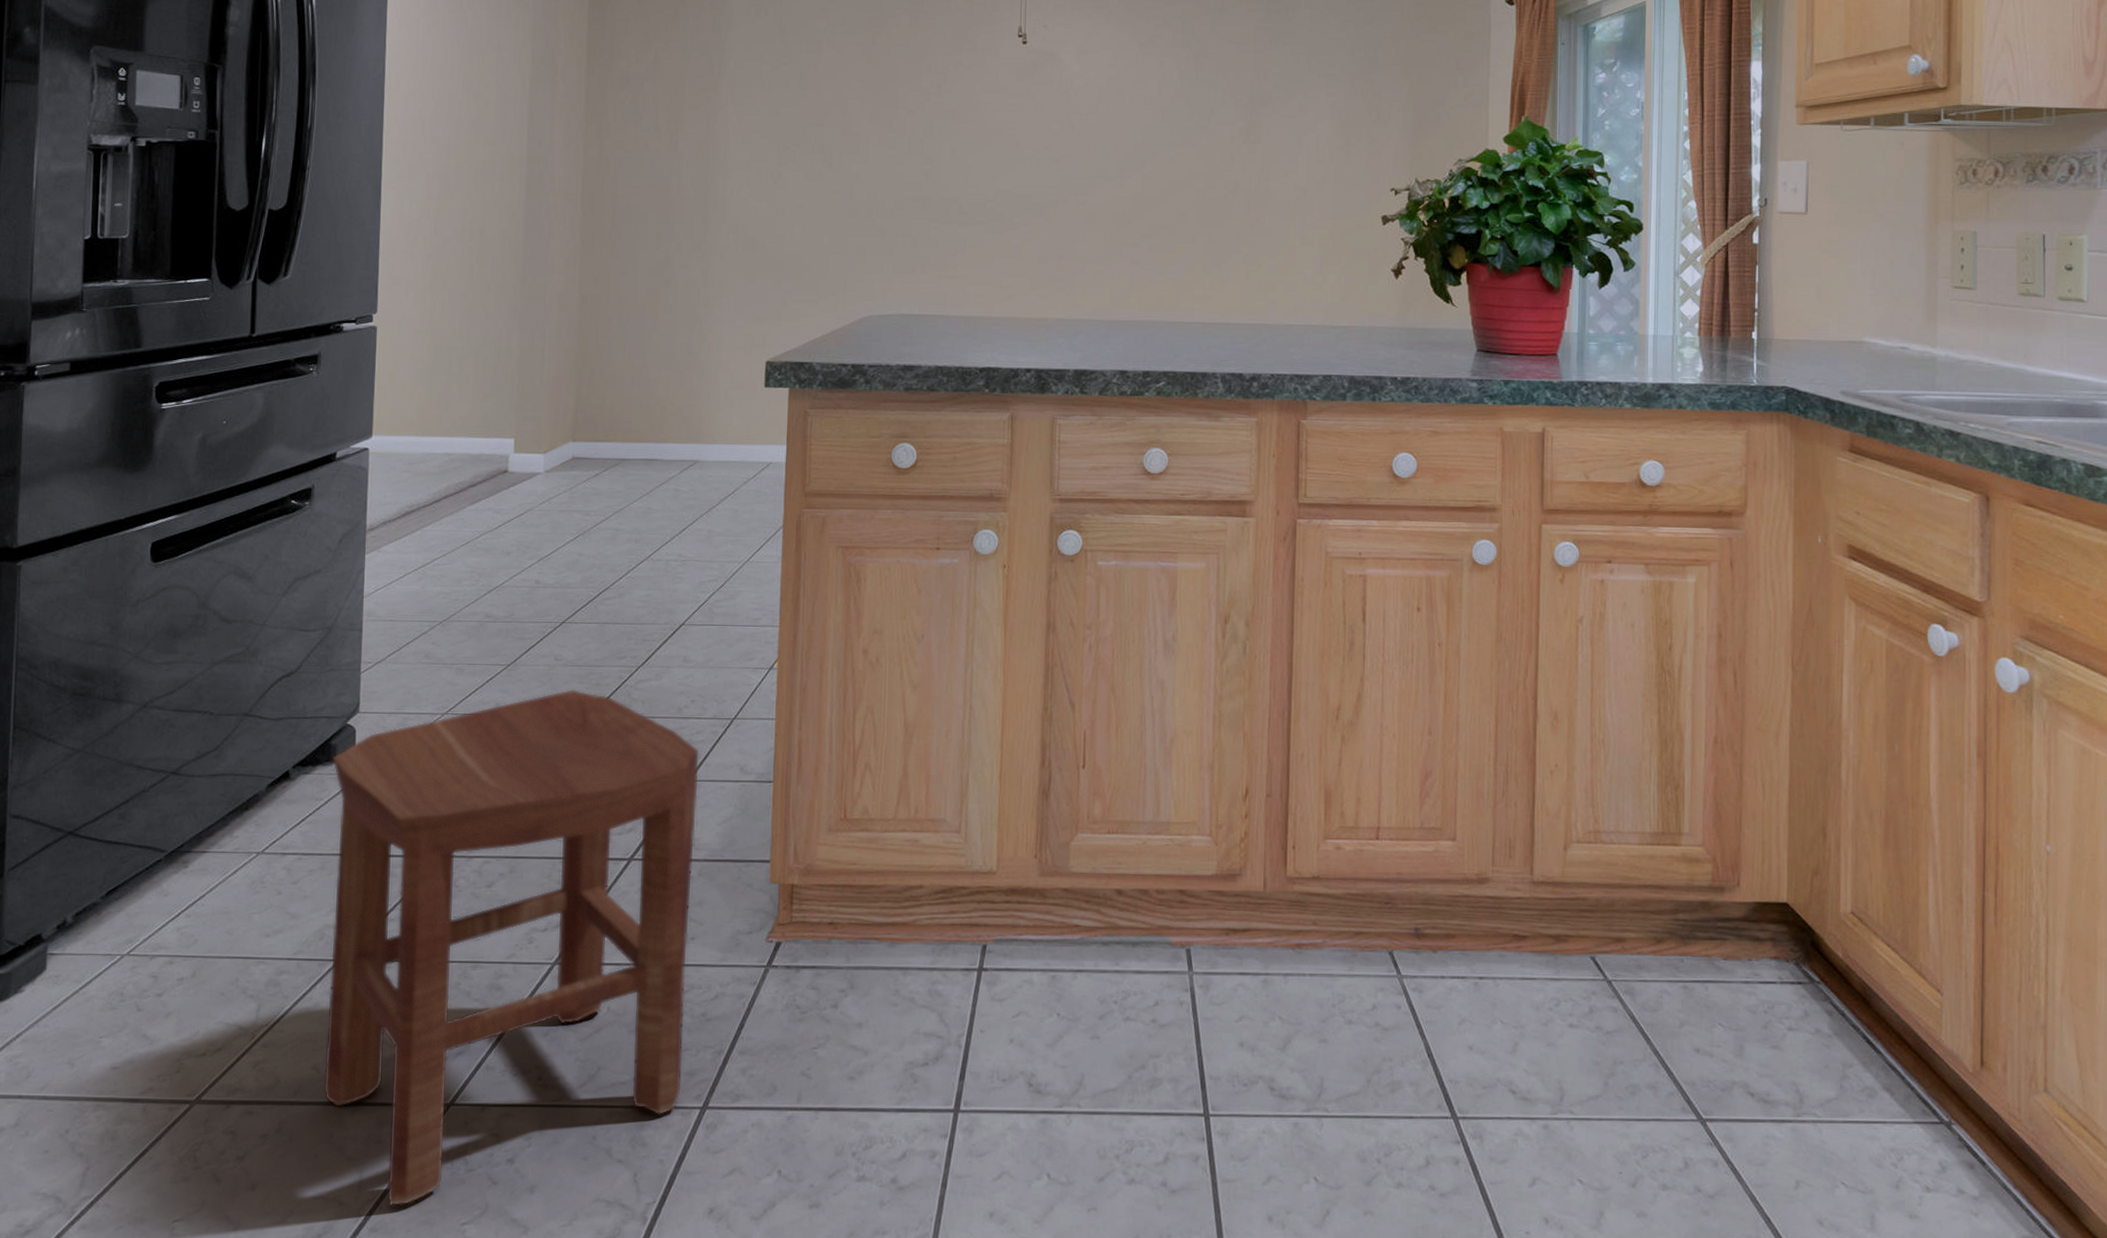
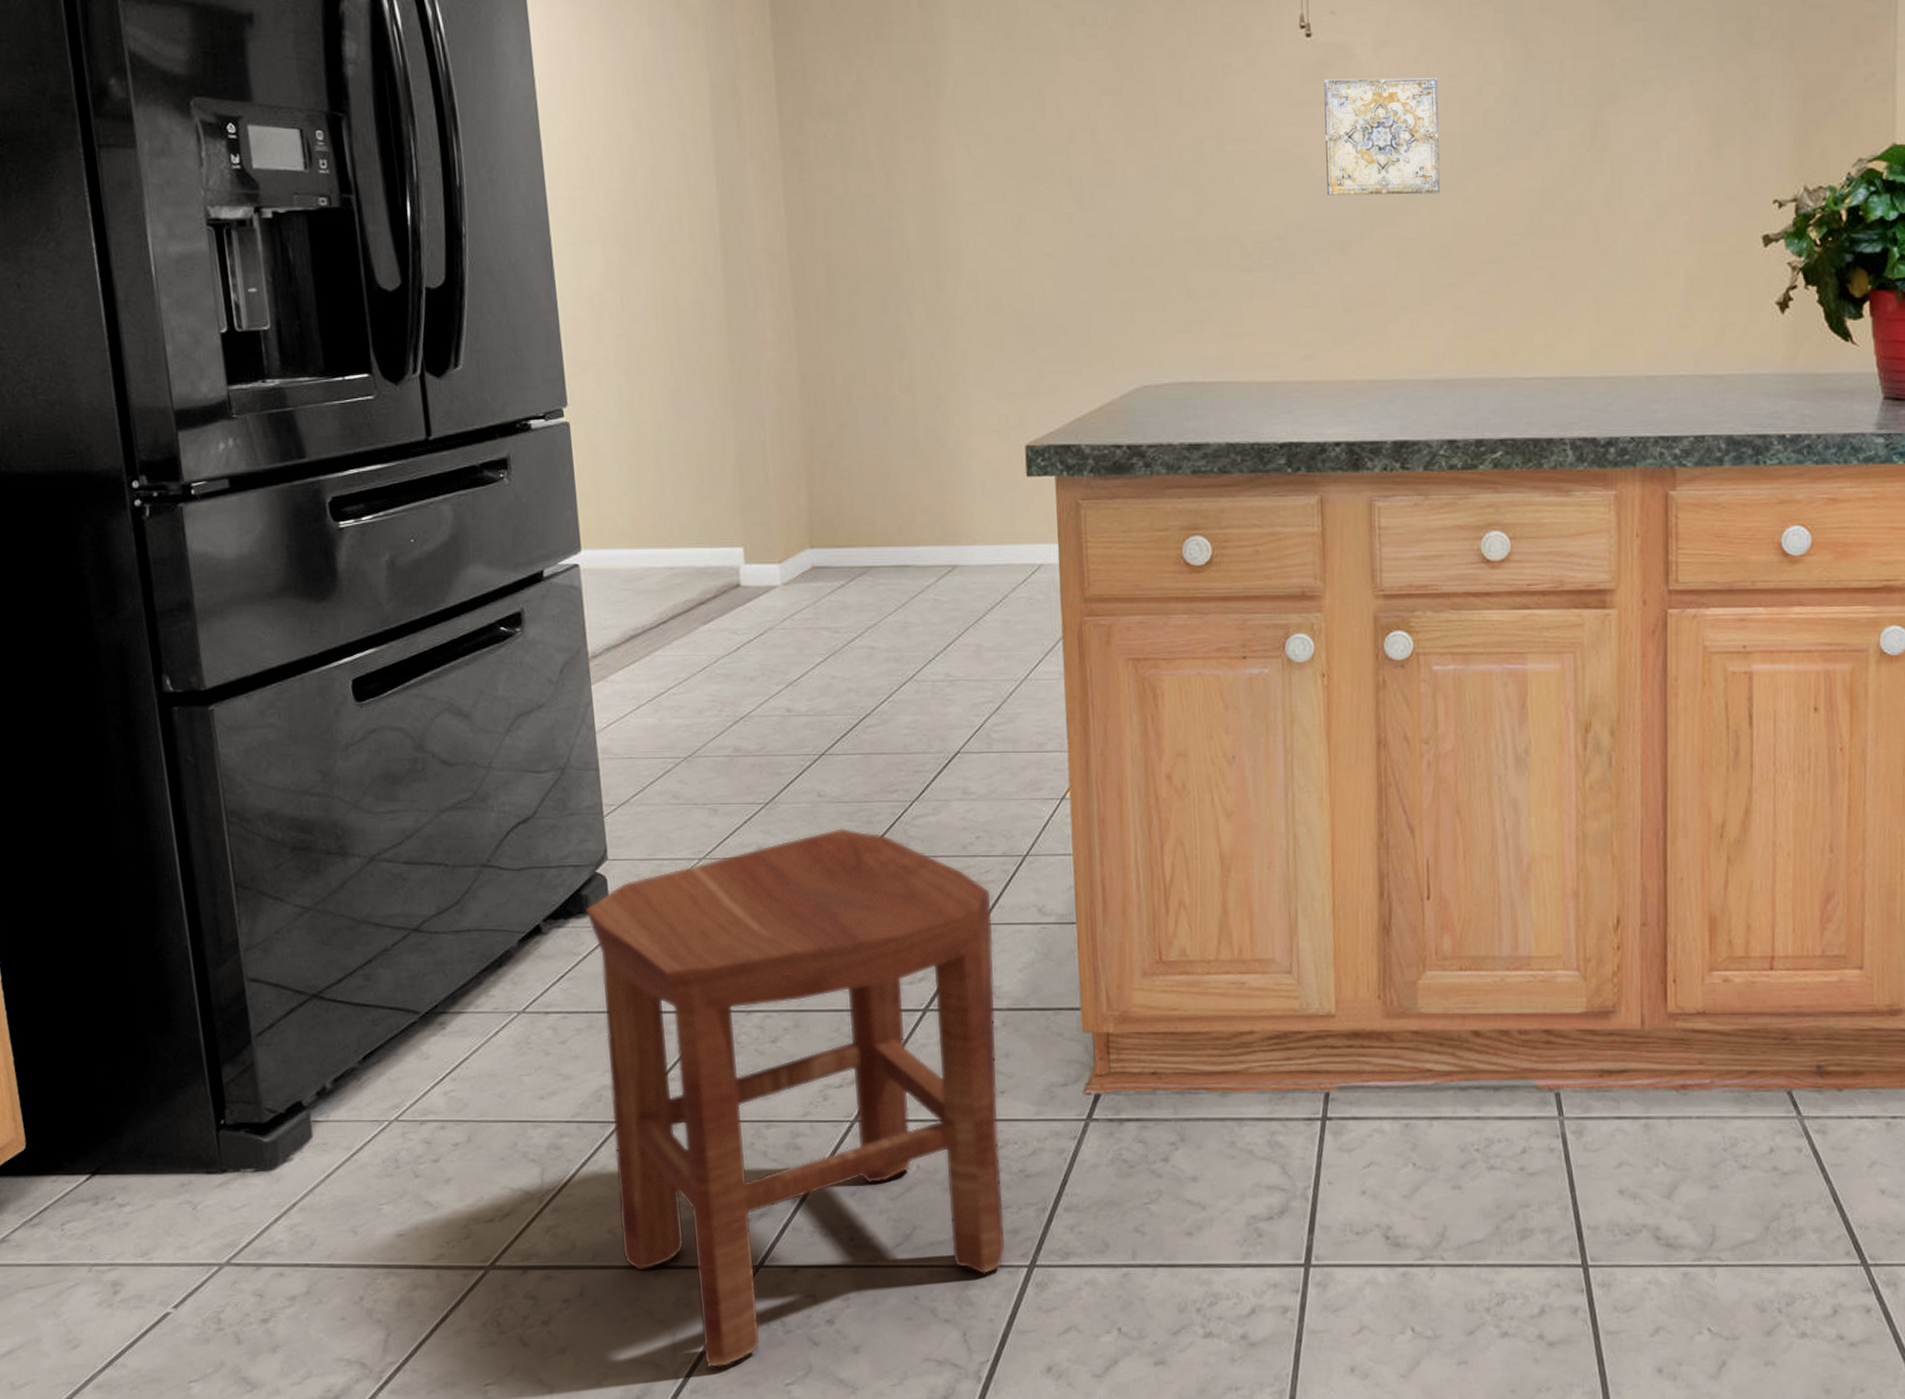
wall art: none [1032,77,1126,171] -> present [1324,78,1440,195]

